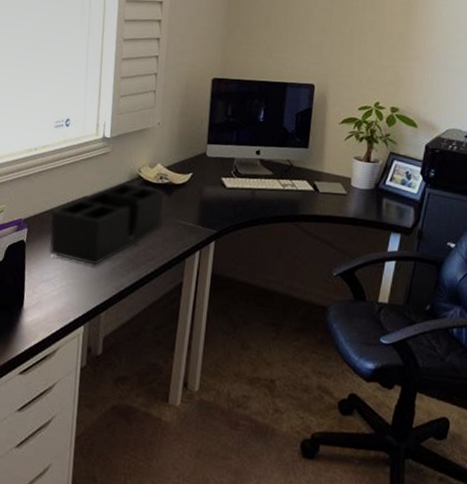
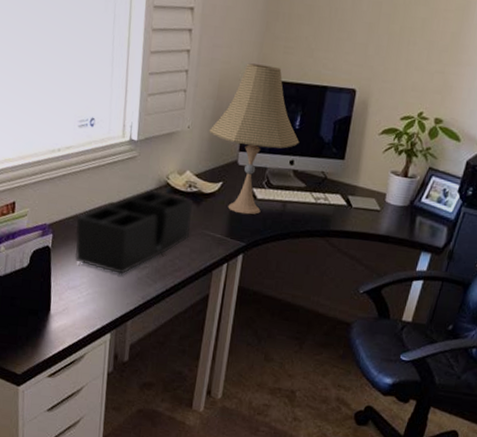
desk lamp: none [178,65,264,203] -> present [209,63,300,215]

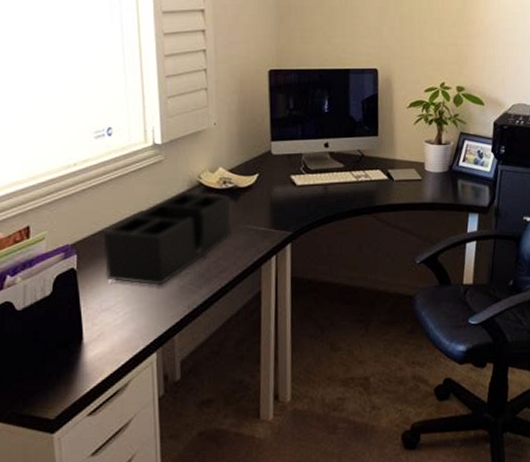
desk lamp: present [209,63,300,215] -> none [237,56,331,203]

